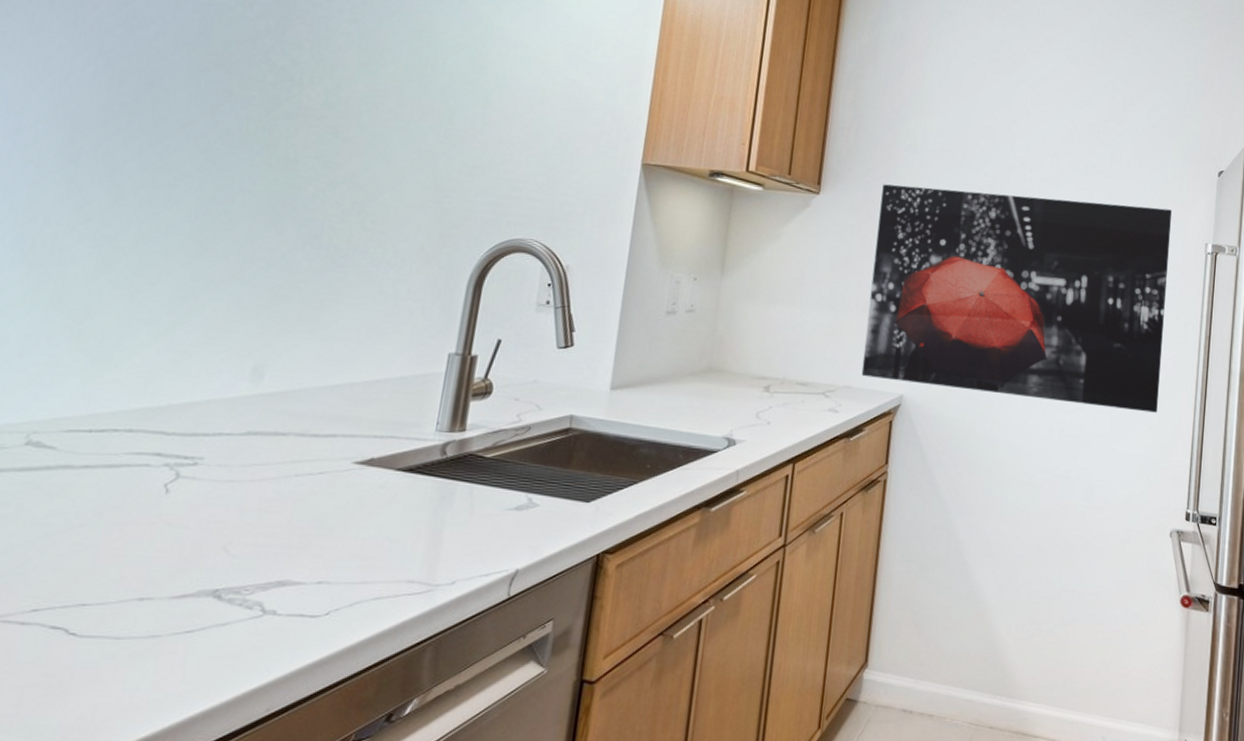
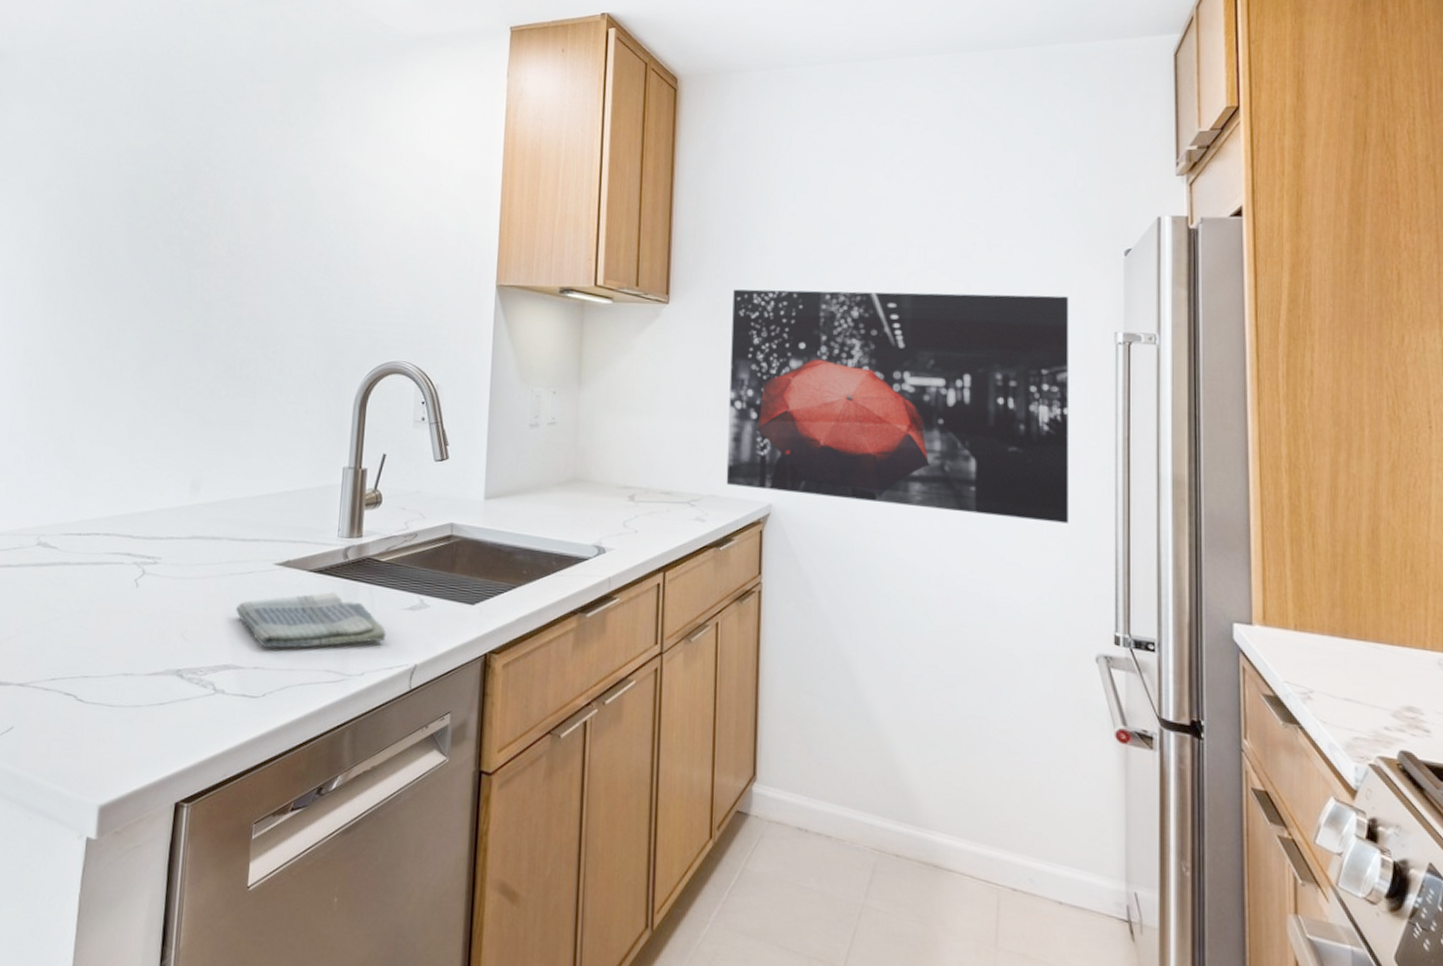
dish towel: none [299,491,486,559] -> present [236,591,387,648]

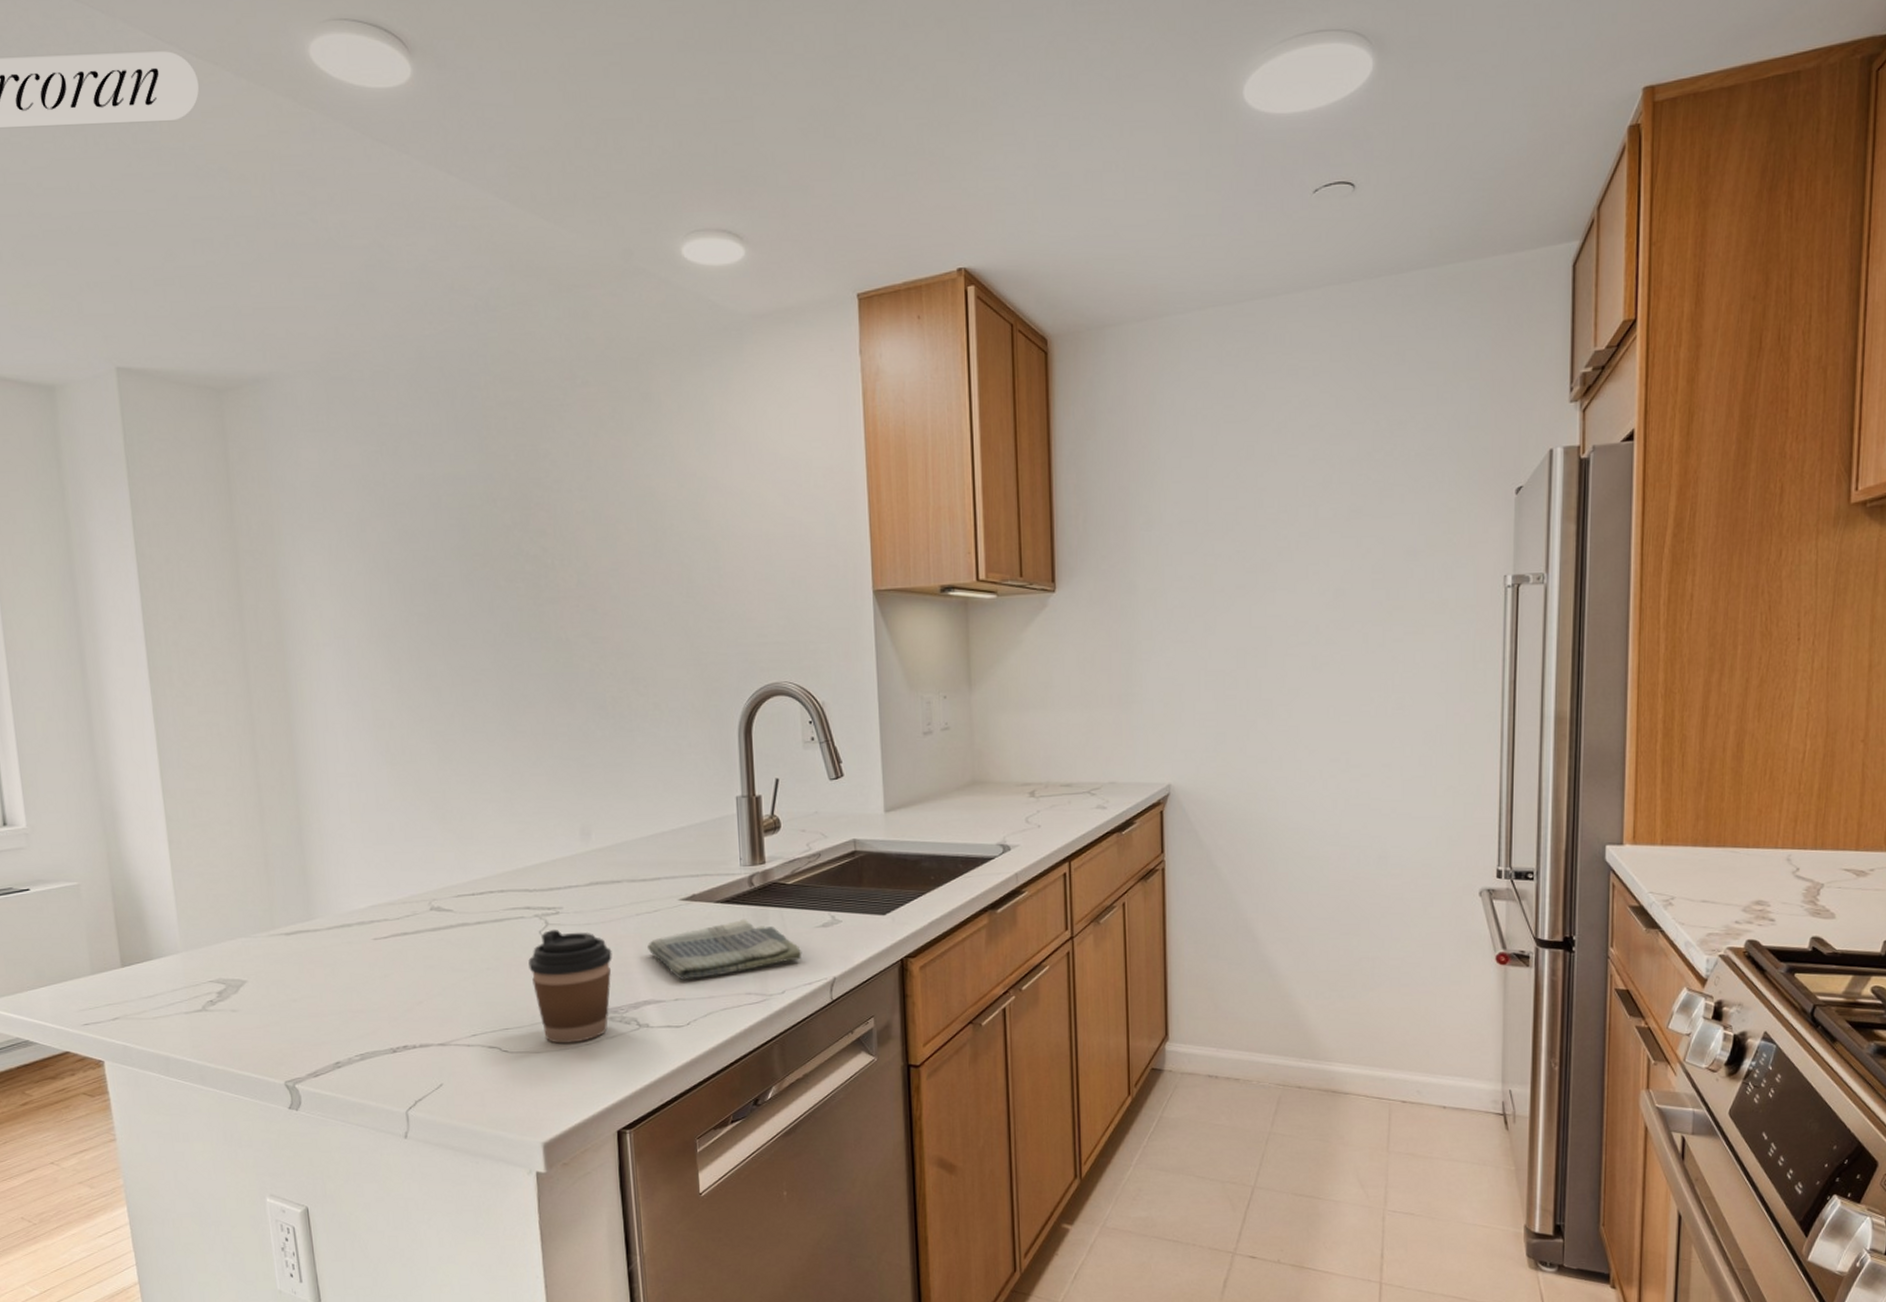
coffee cup: none [118,579,201,701] -> present [528,930,612,1044]
wall art: present [726,289,1069,524] -> none [1121,543,1460,771]

